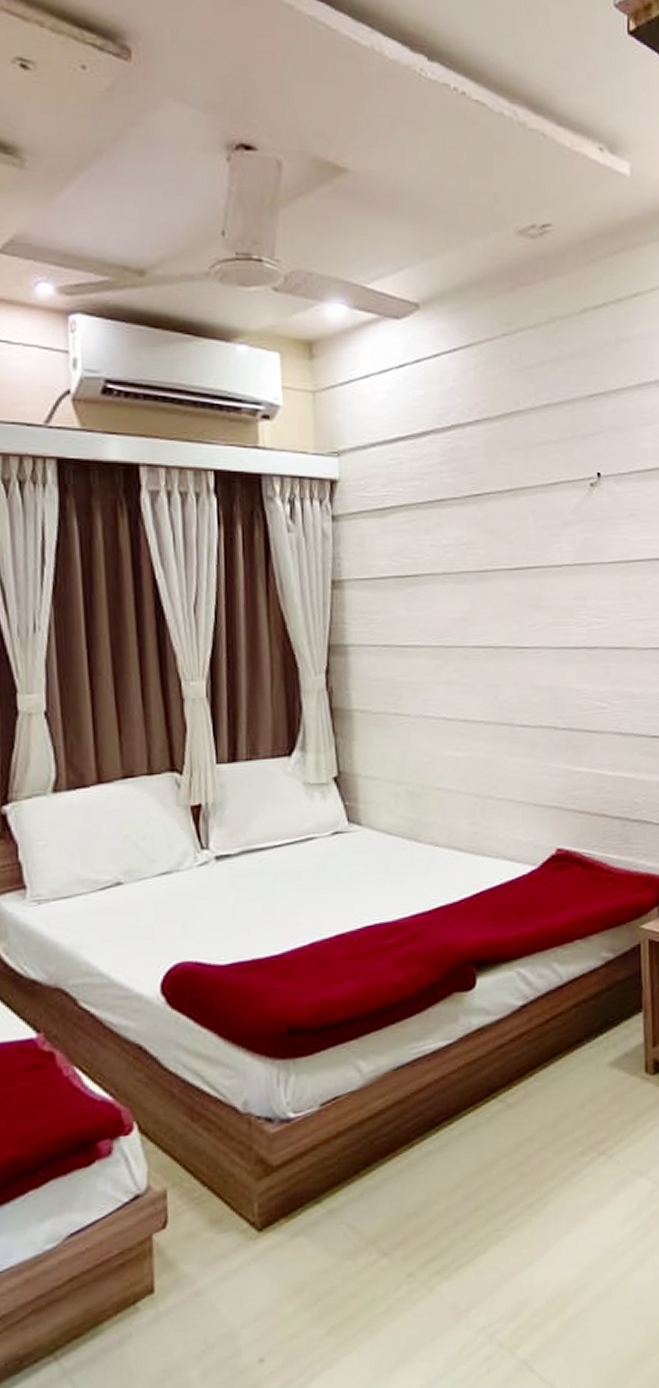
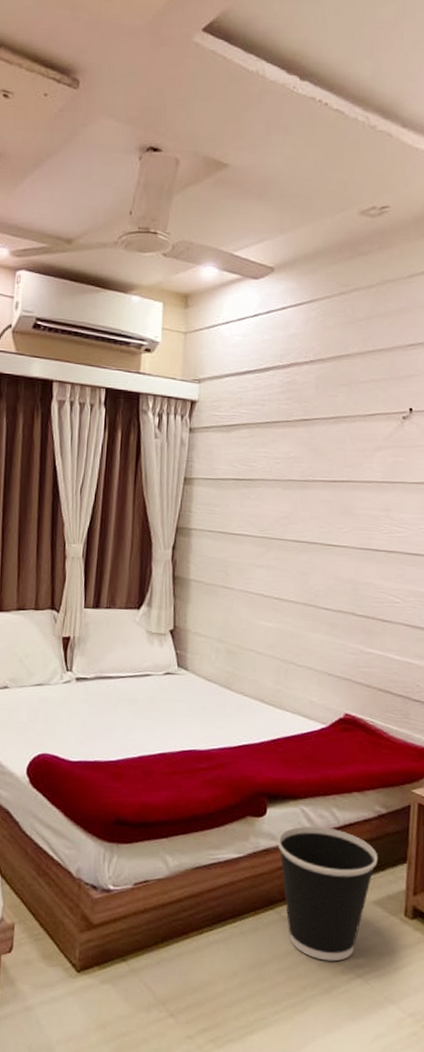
wastebasket: none [493,987,610,1145] -> present [278,825,378,961]

